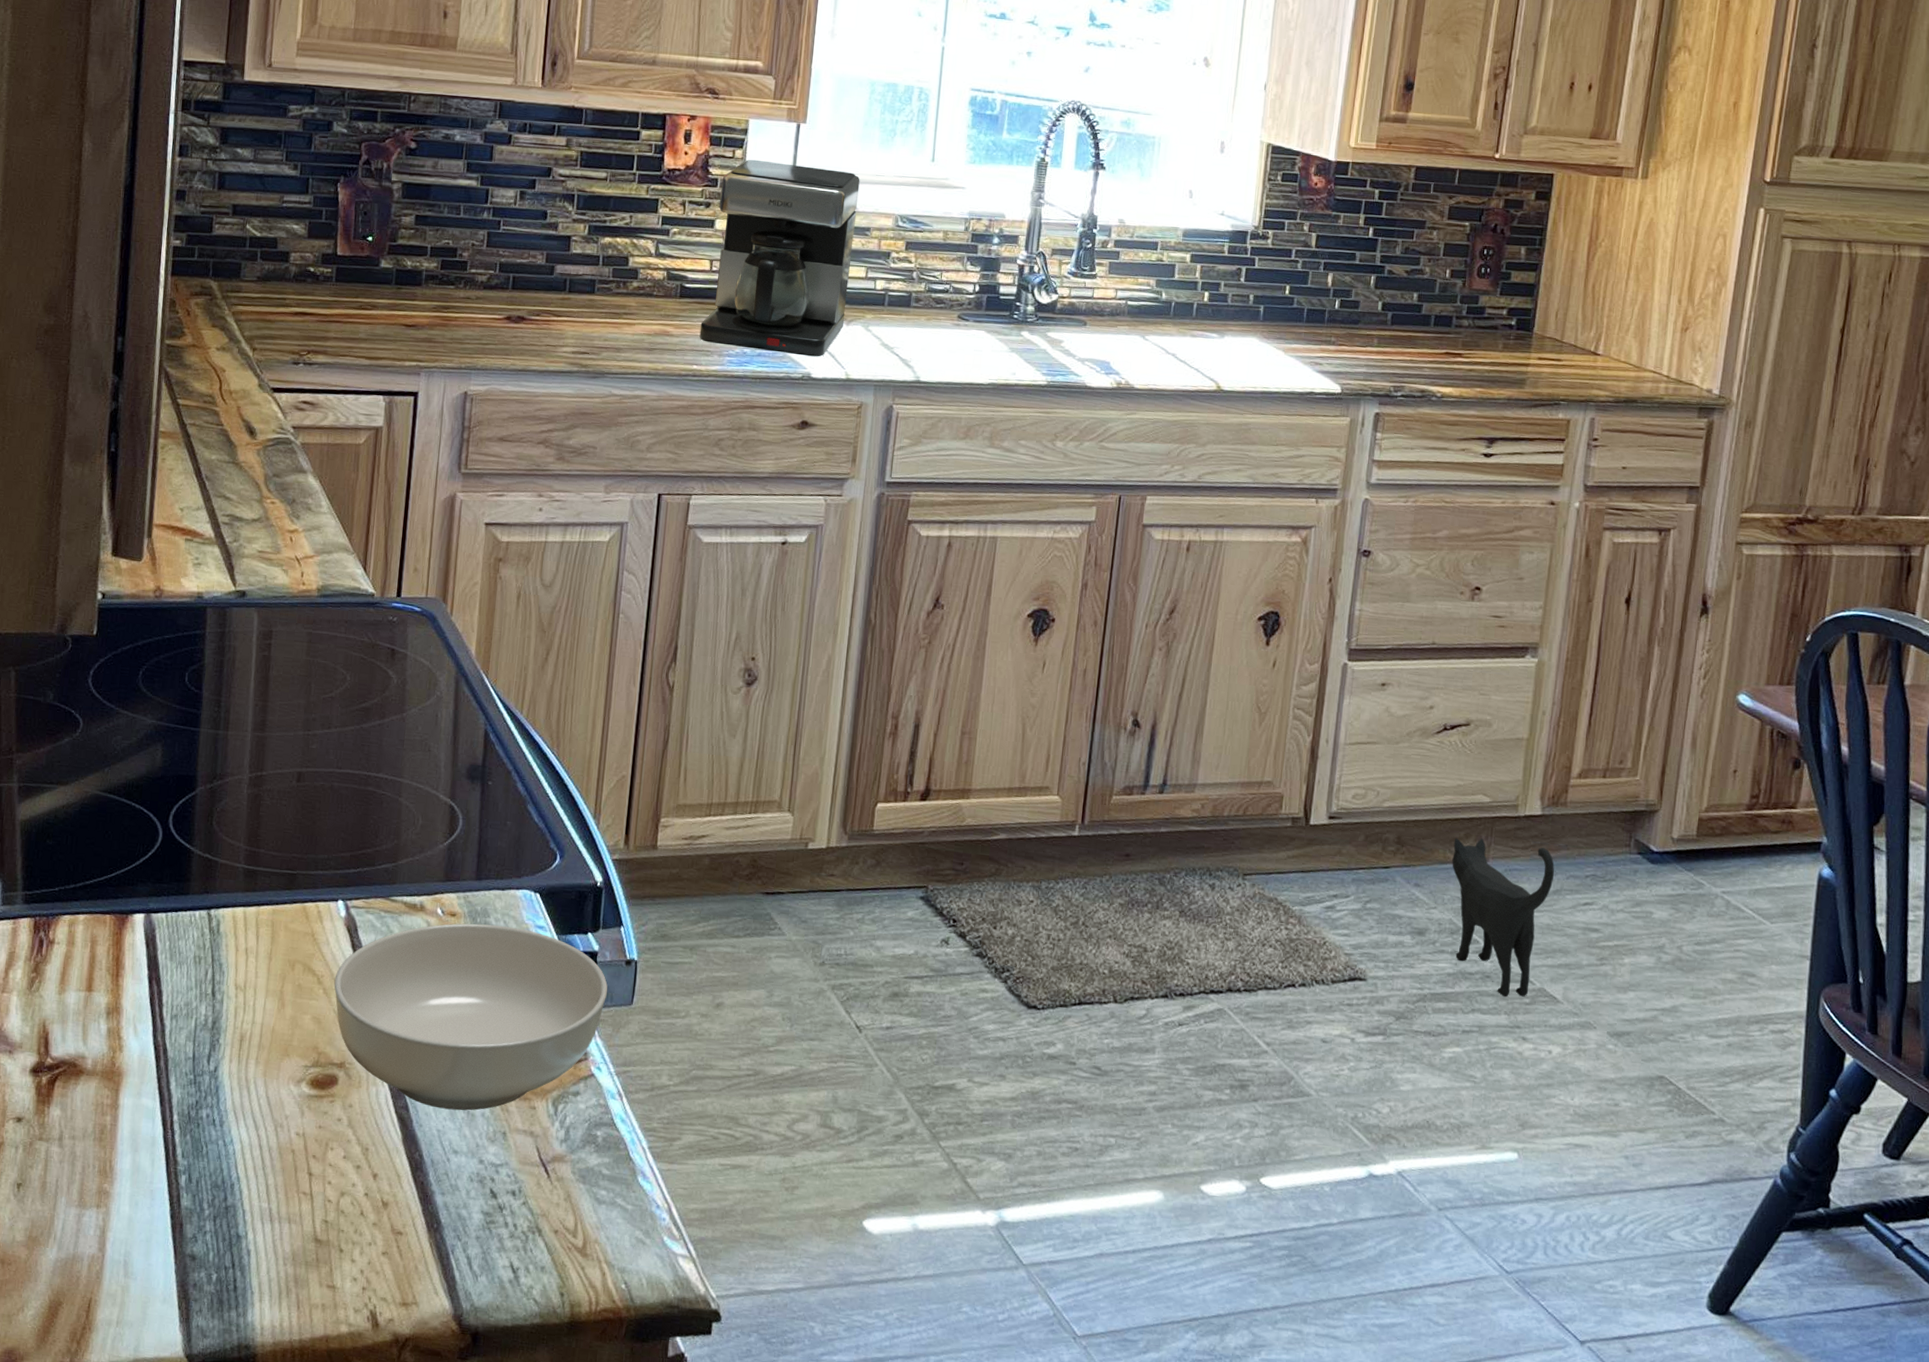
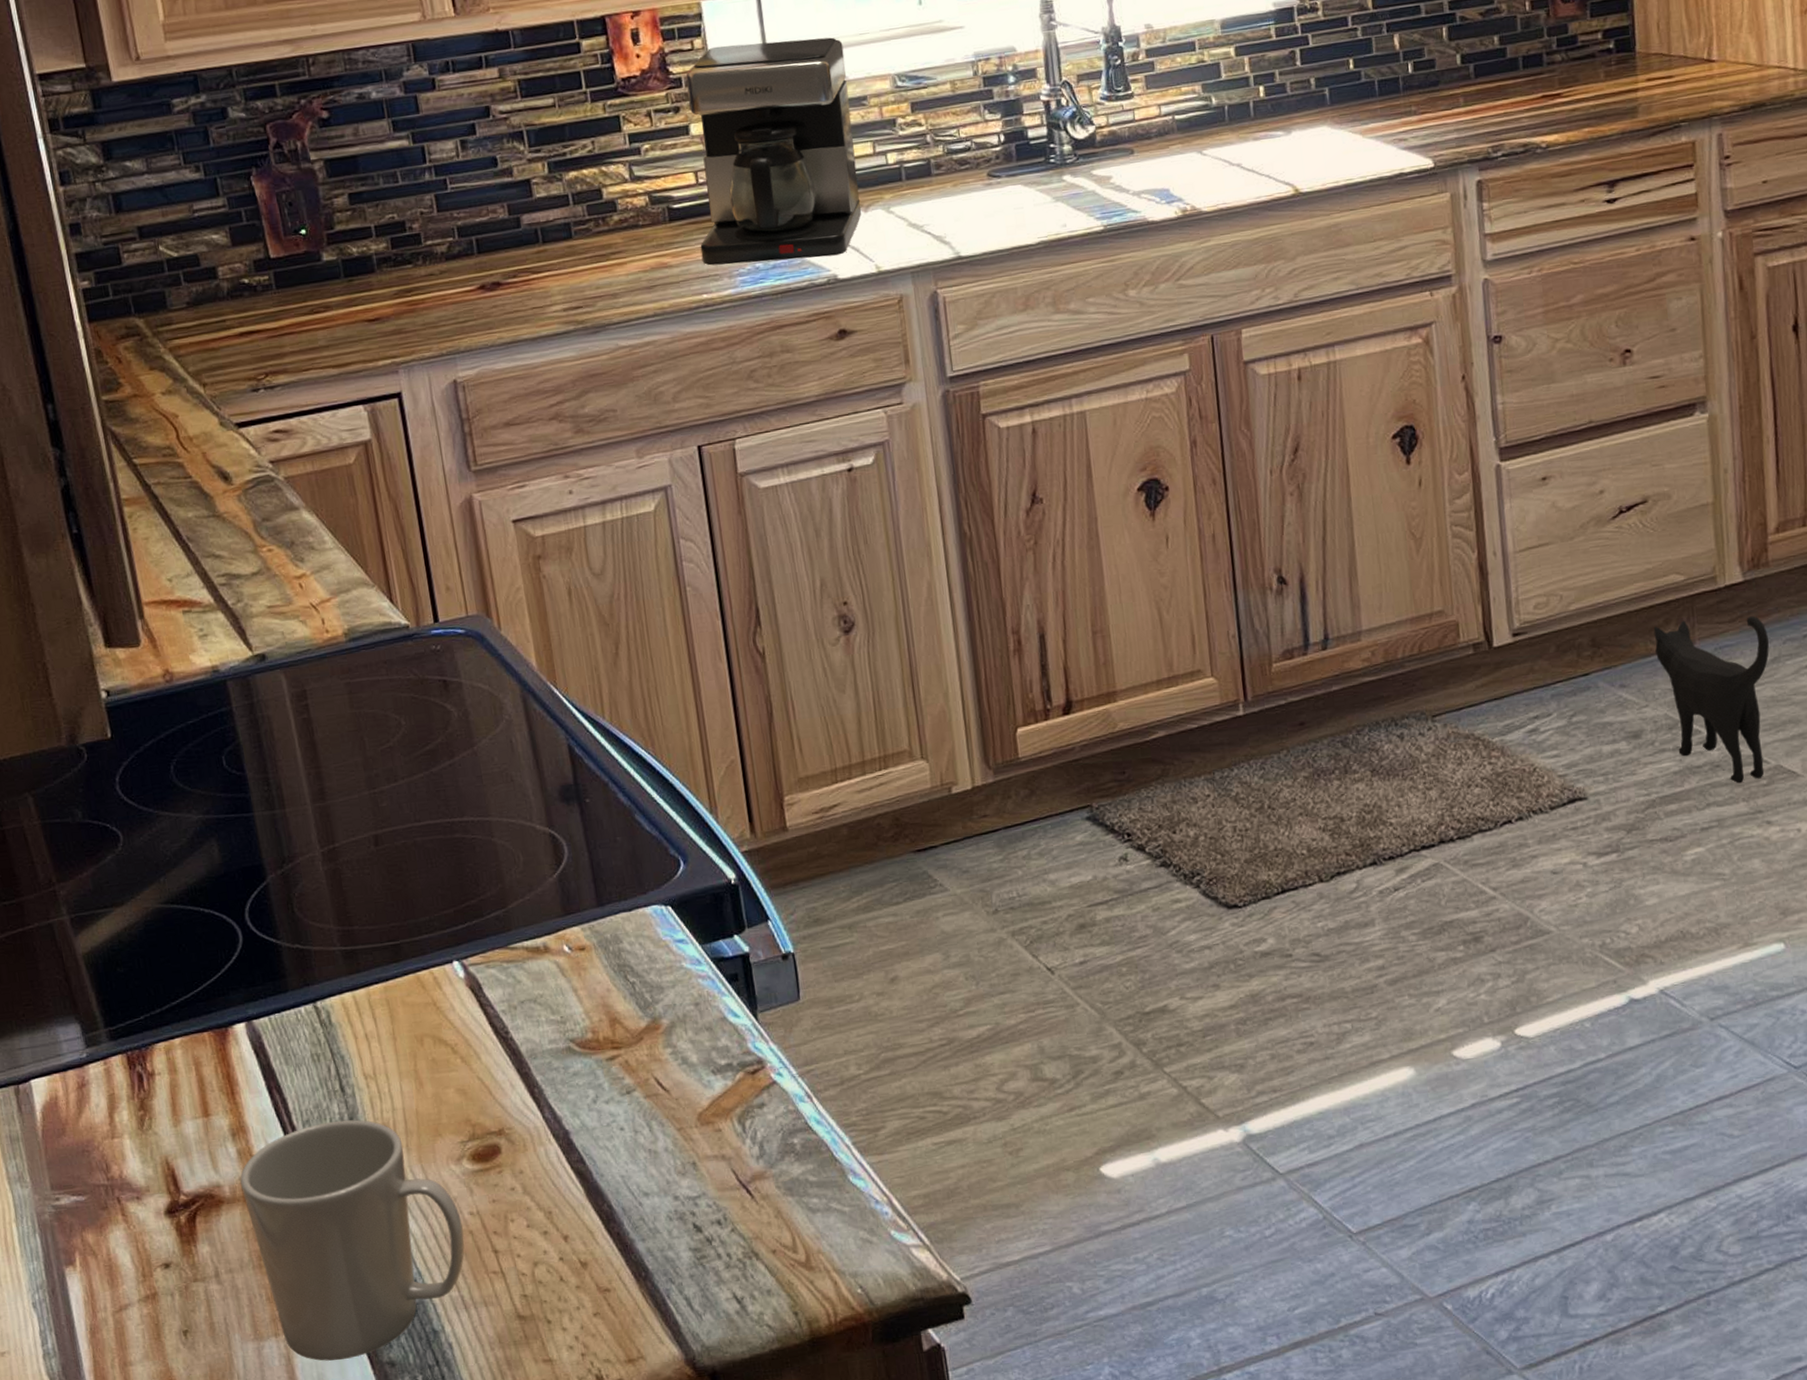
mug: none [102,1020,288,1244] -> present [240,1119,465,1361]
bowl: present [334,923,608,1111] -> none [469,946,771,1154]

